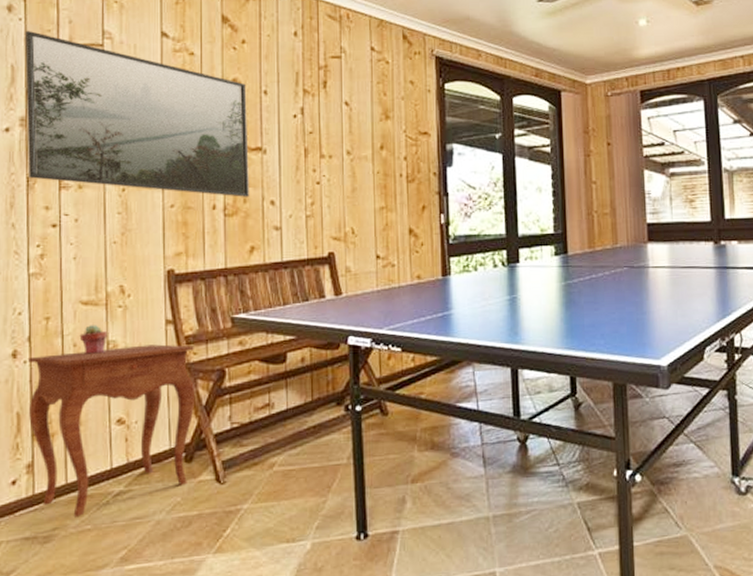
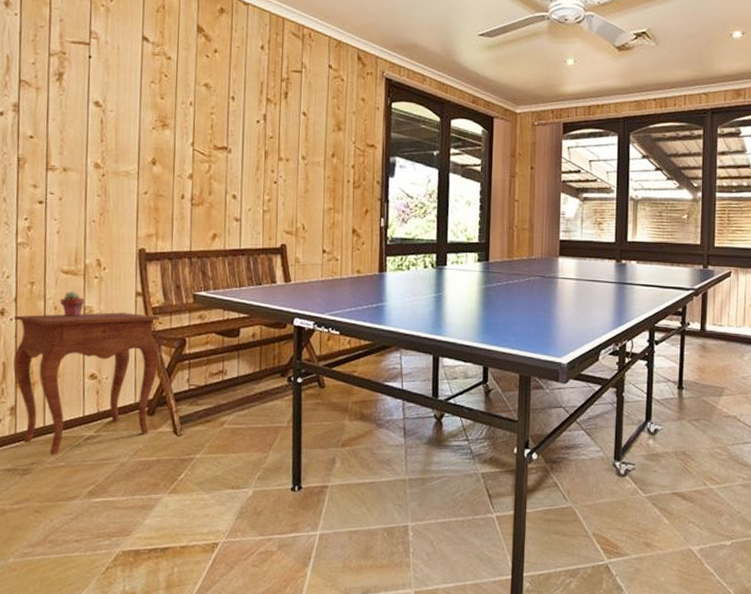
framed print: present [25,30,249,197] -> none [18,24,216,190]

